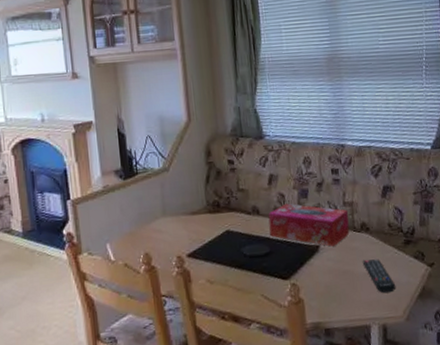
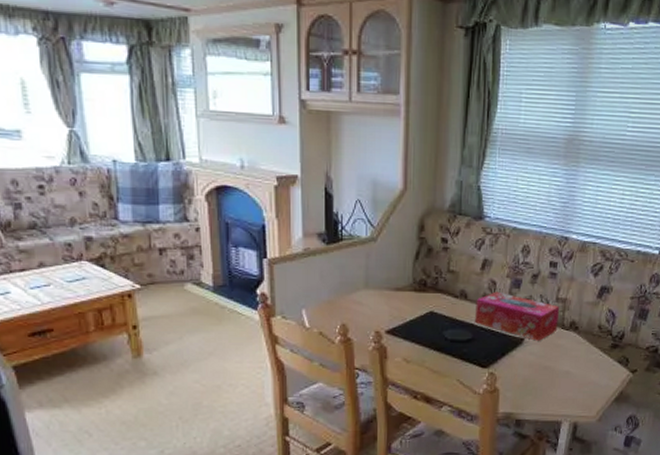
remote control: present [362,259,396,293] -> none [565,358,595,393]

